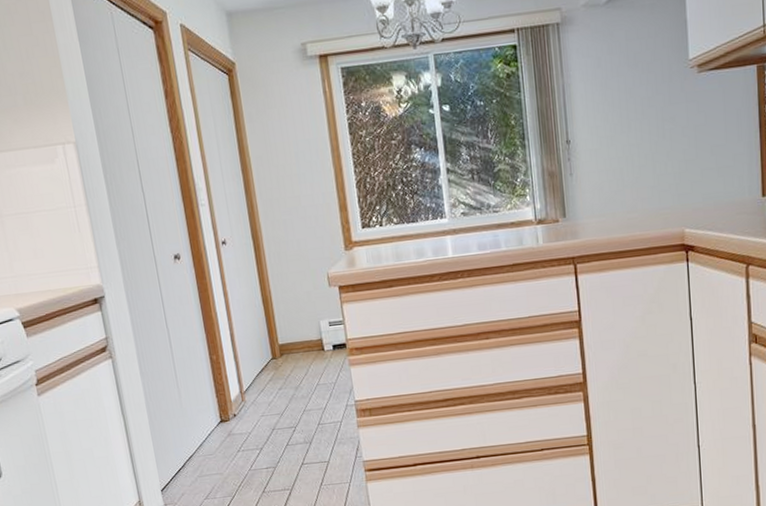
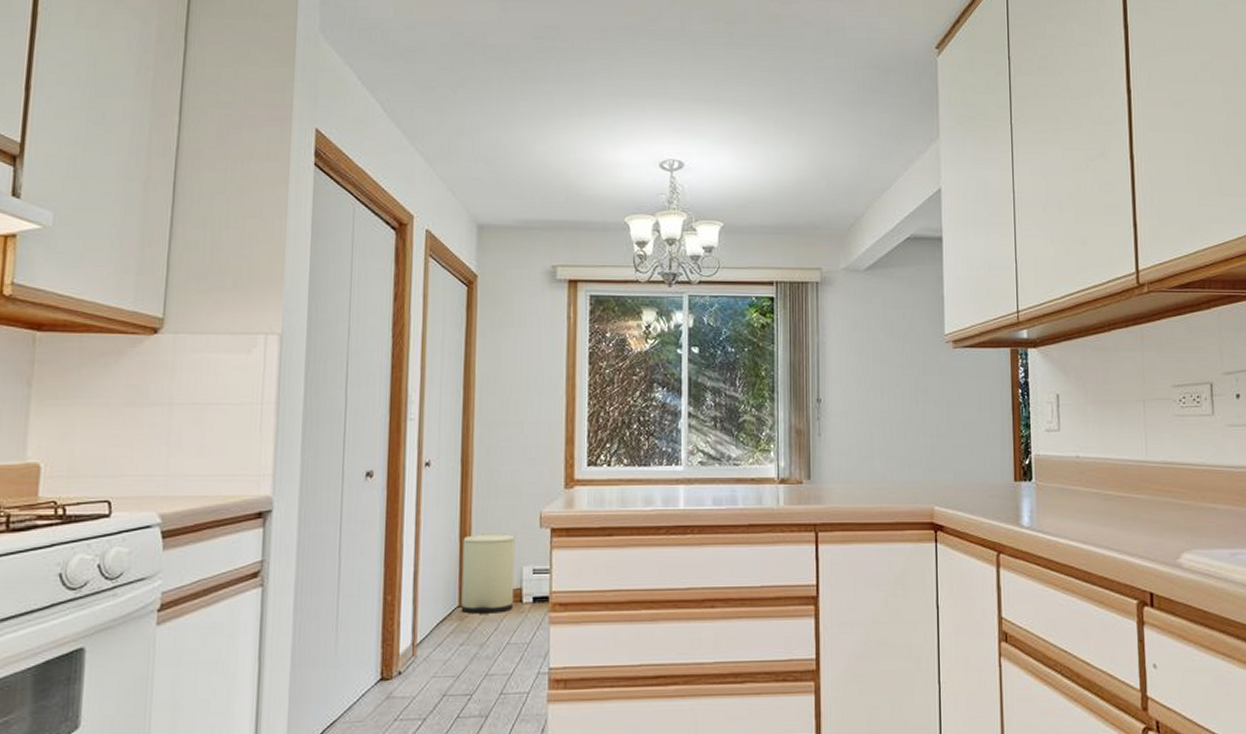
pedal bin: none [265,294,318,364] -> present [461,533,515,614]

